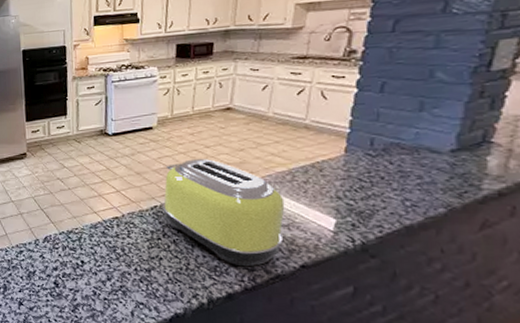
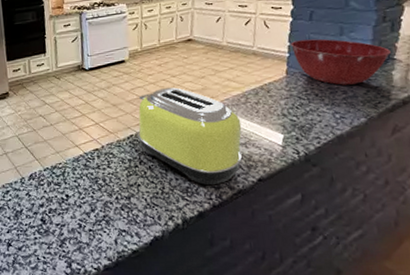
mixing bowl: none [353,114,487,169] -> present [290,39,391,85]

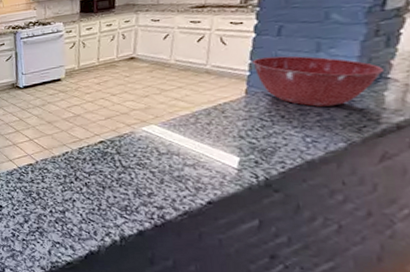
toaster: present [137,87,243,185] -> none [73,106,190,204]

